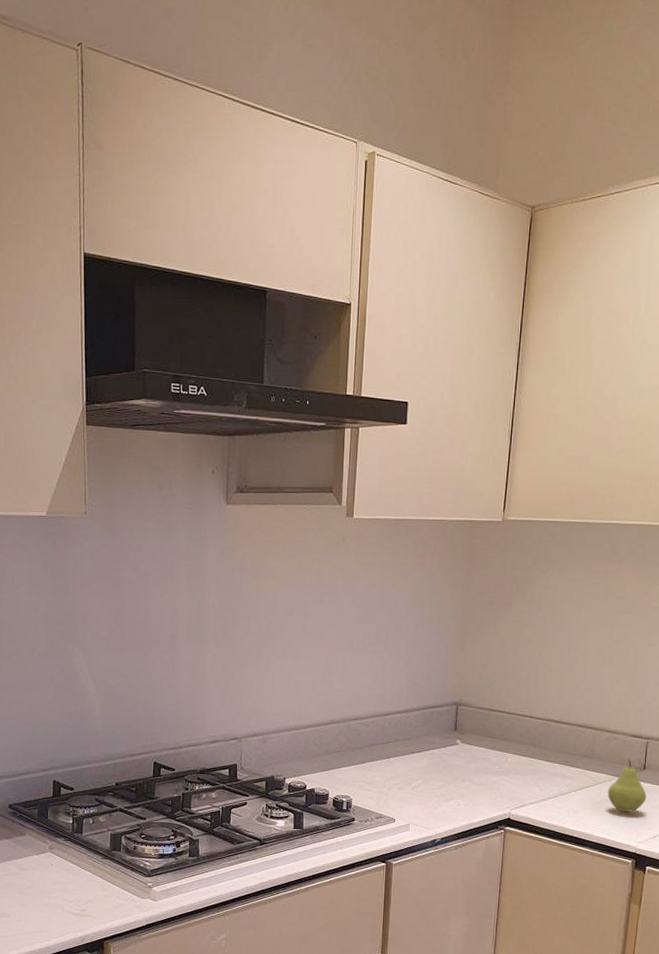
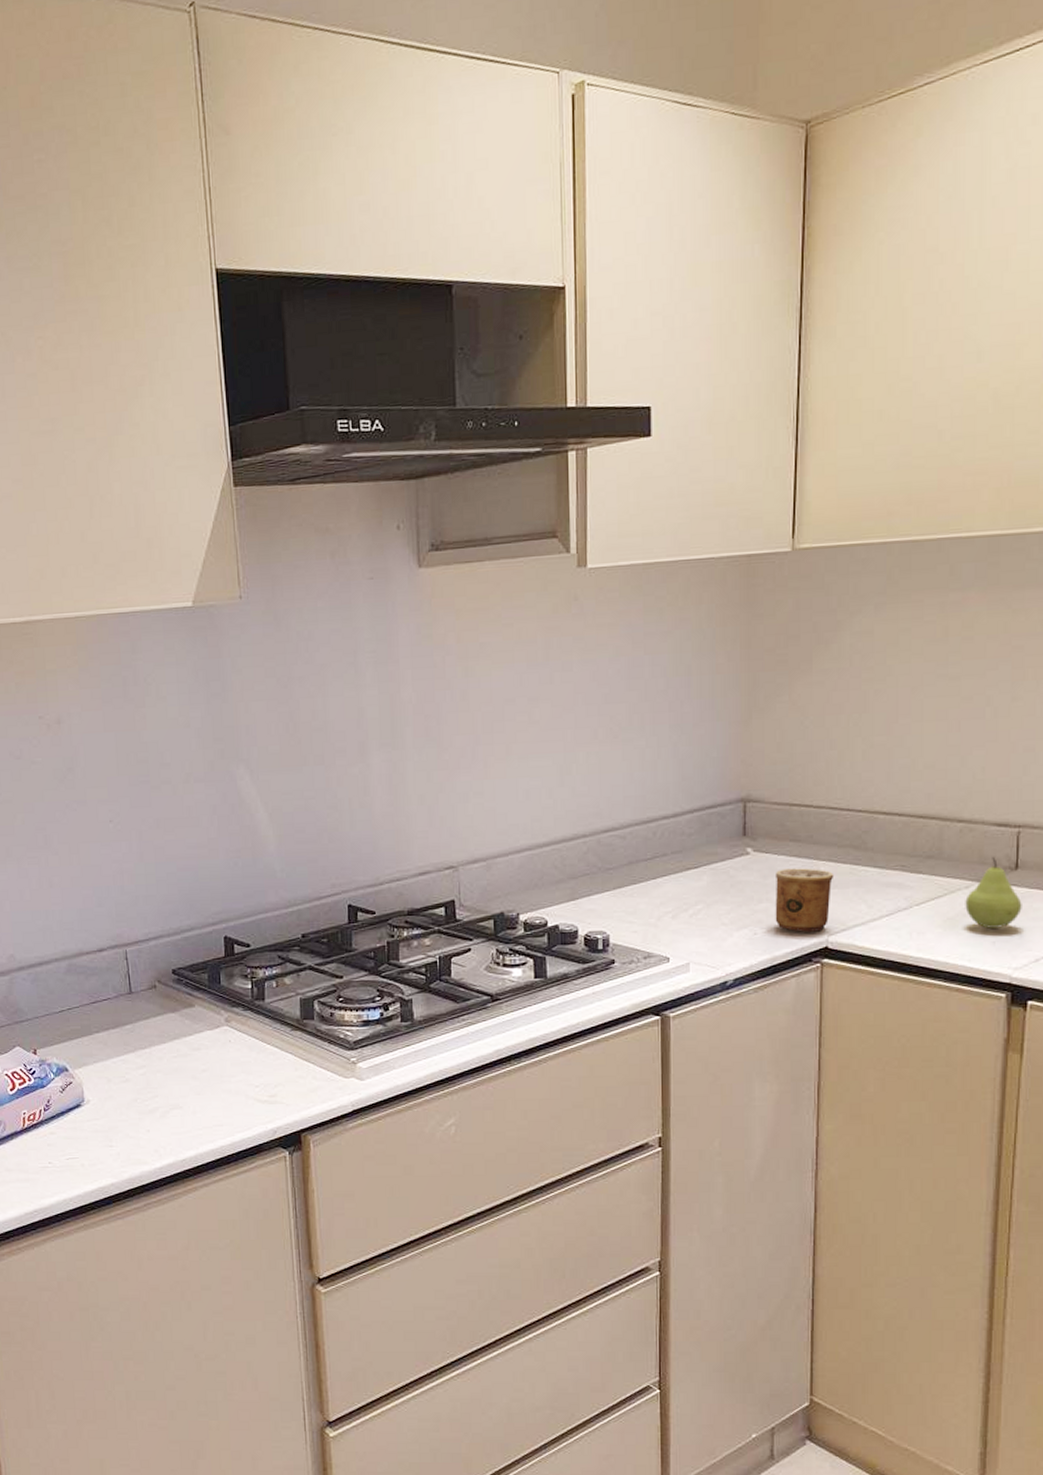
cup: none [473,757,518,806] -> present [775,868,834,932]

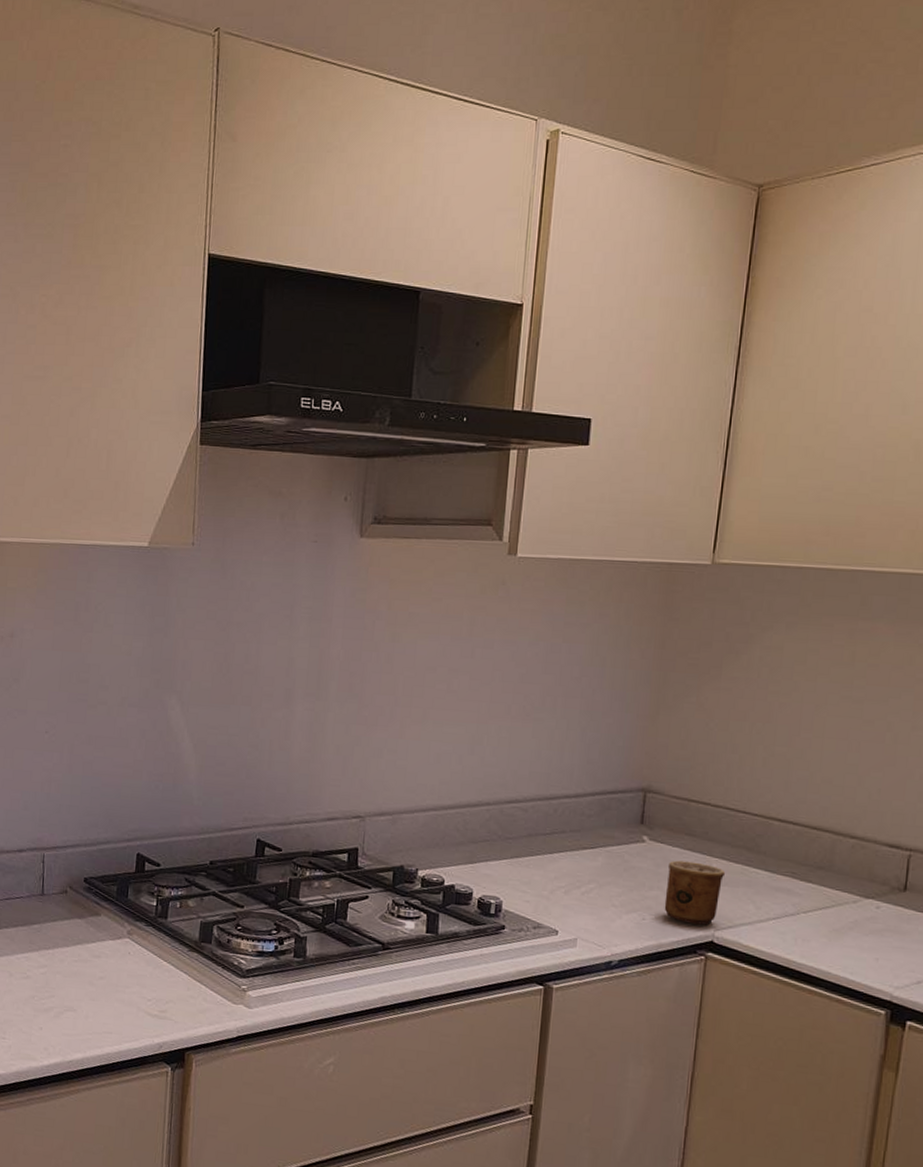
fruit: present [965,857,1022,928] -> none [851,876,908,946]

